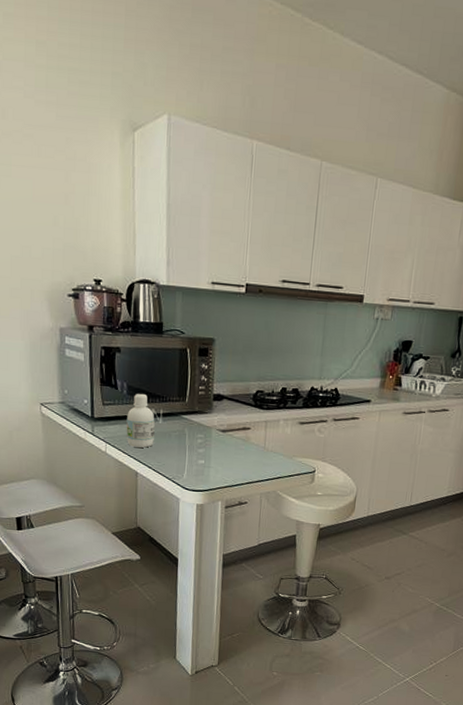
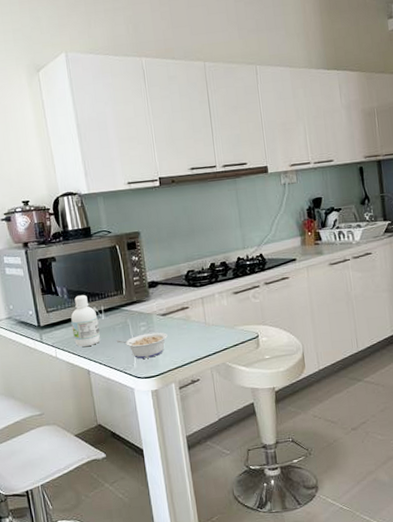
legume: none [169,446,223,472] -> present [116,332,168,359]

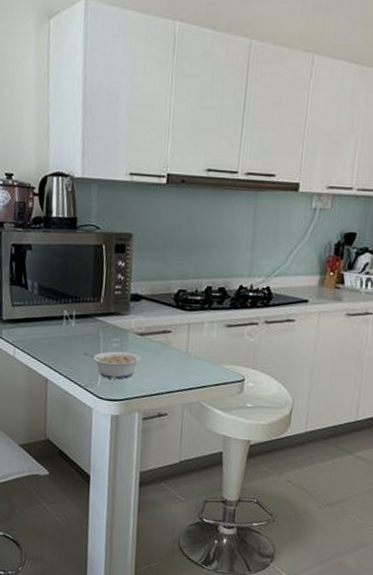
bottle: present [70,294,100,347] -> none [36,293,67,353]

